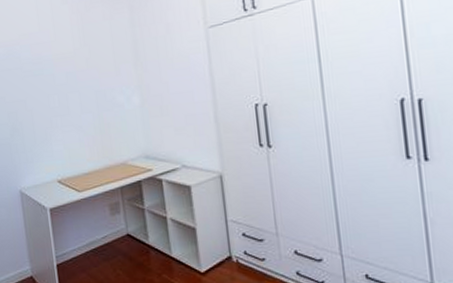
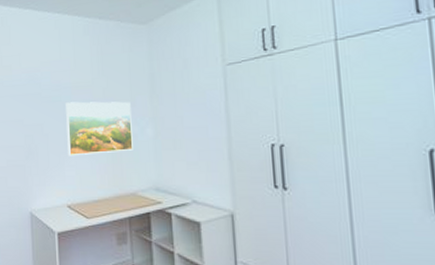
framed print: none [48,71,121,131] -> present [66,101,133,157]

